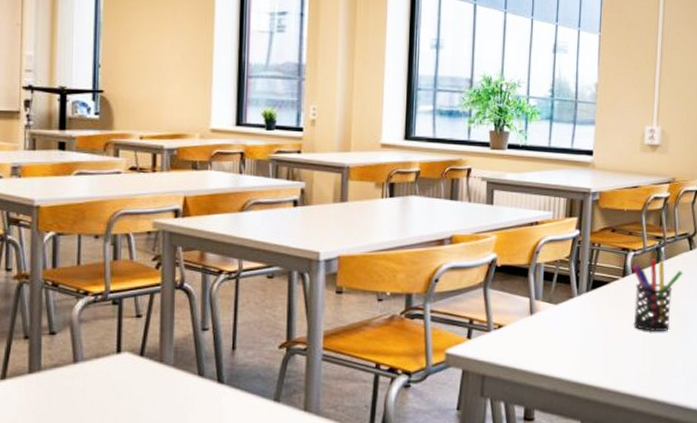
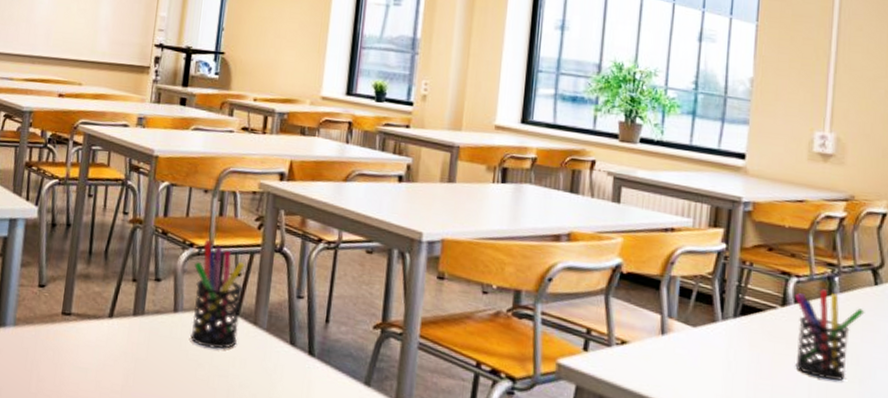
pen holder: none [91,285,146,392] -> present [190,239,245,349]

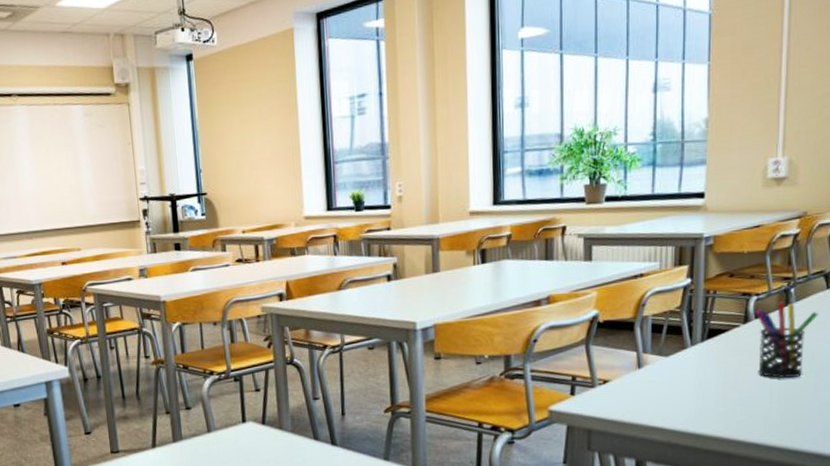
pen holder: present [190,239,245,349] -> none [218,365,267,456]

